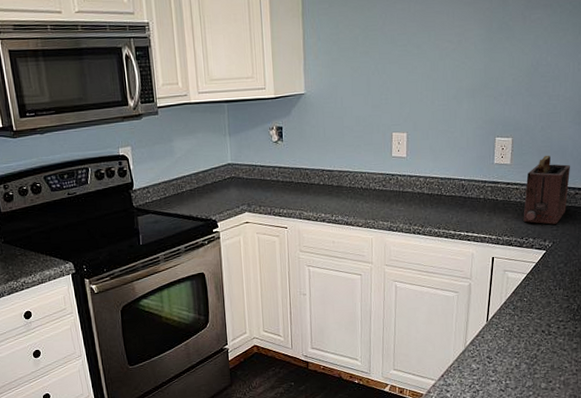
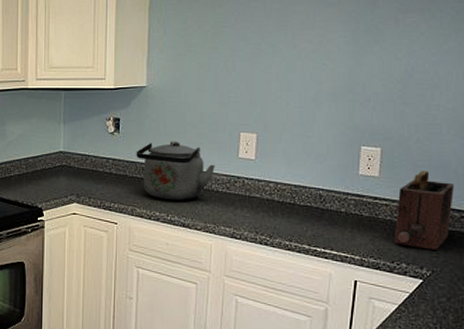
kettle: none [299,145,372,202] -> present [136,141,215,200]

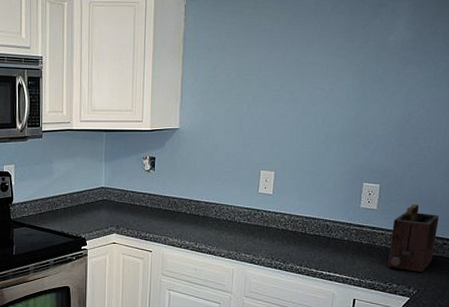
kettle: present [136,141,215,200] -> none [169,178,238,230]

